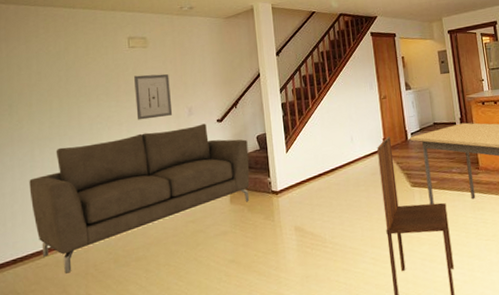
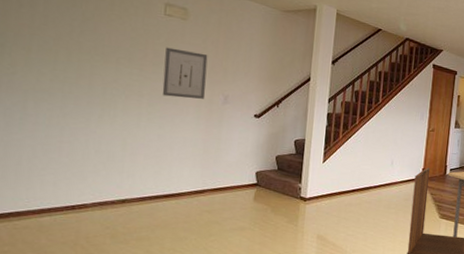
sofa: present [29,123,250,274] -> none [15,105,284,240]

